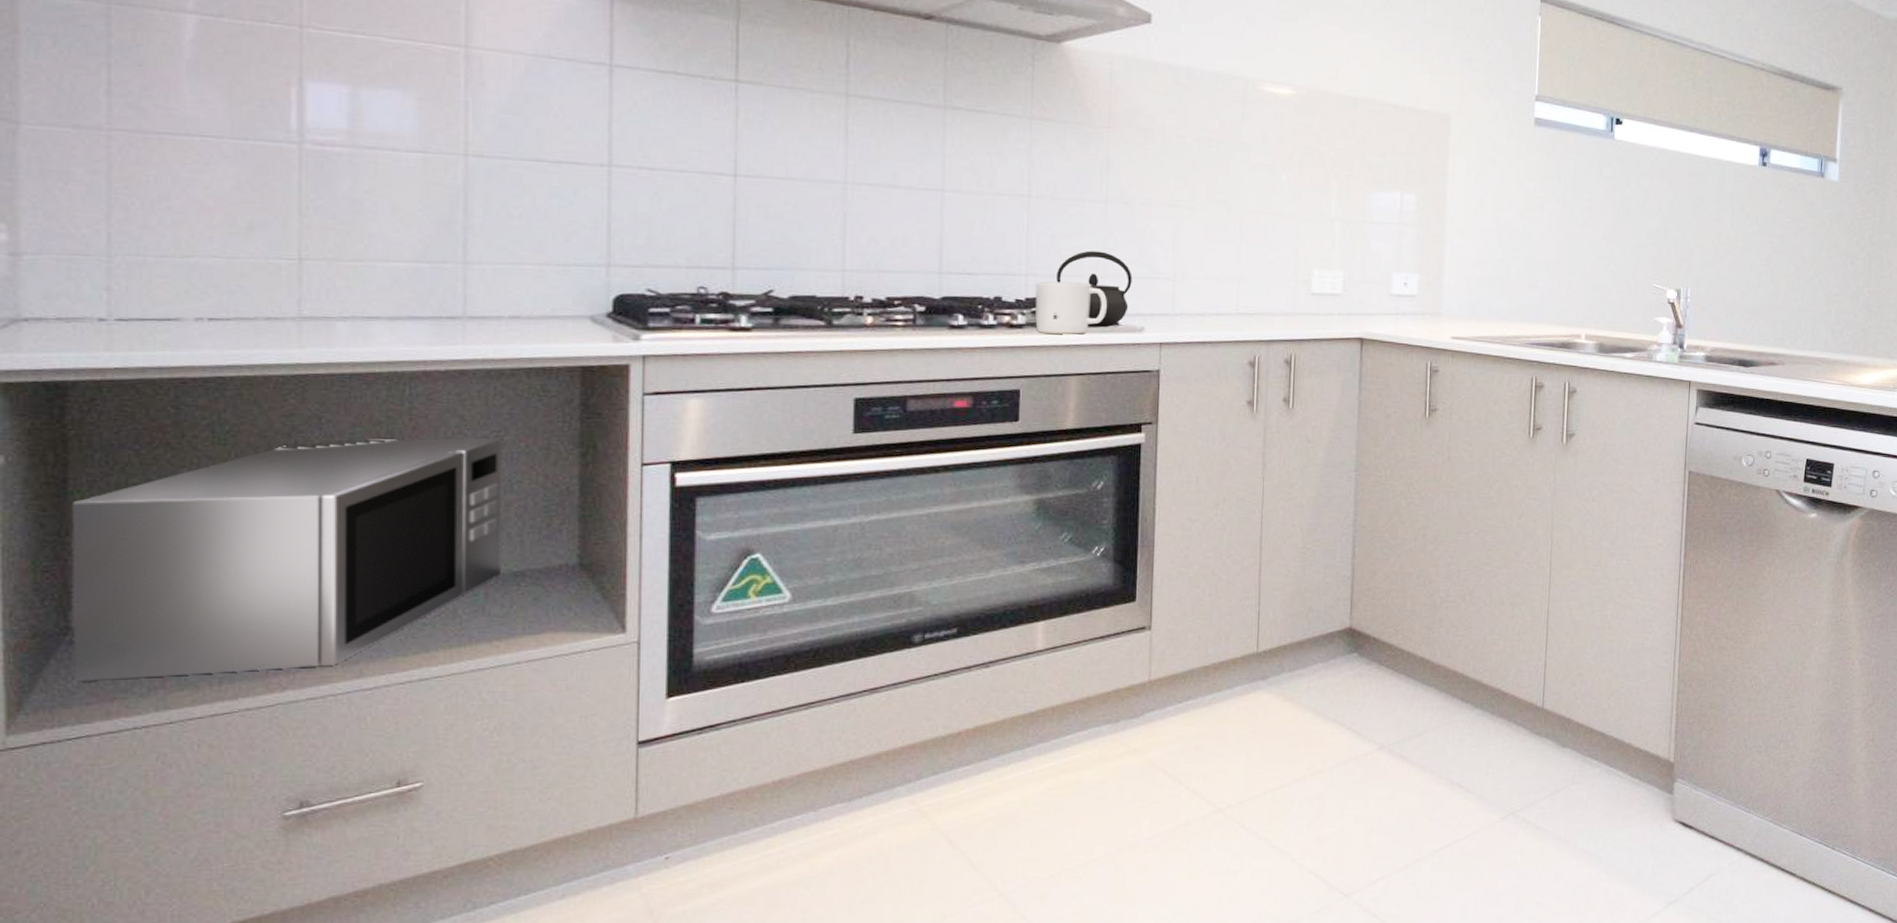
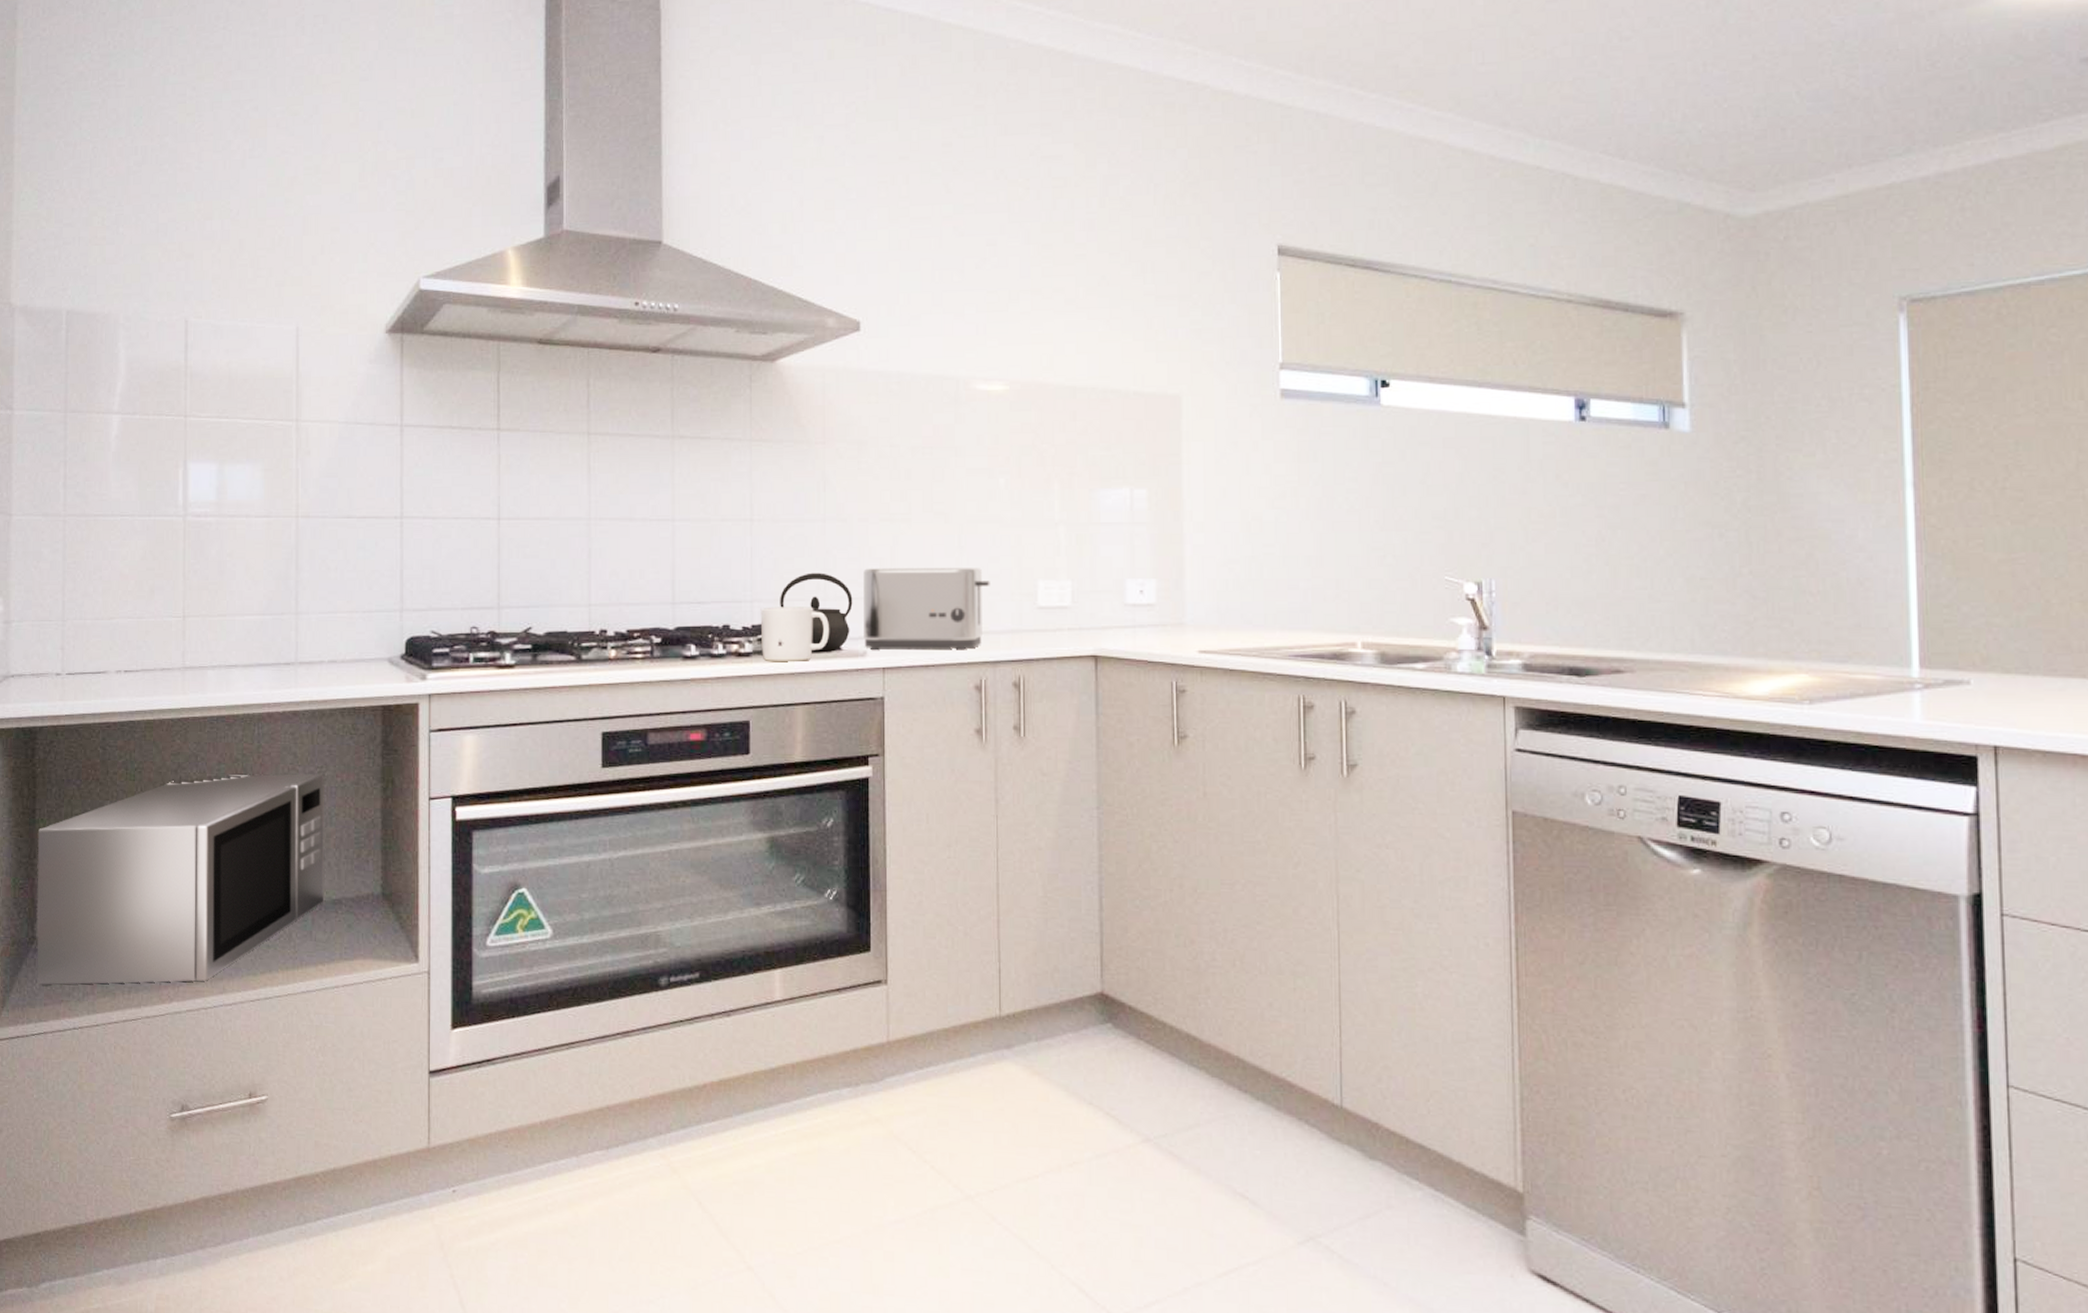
toaster: none [1142,250,1268,329] -> present [863,568,990,650]

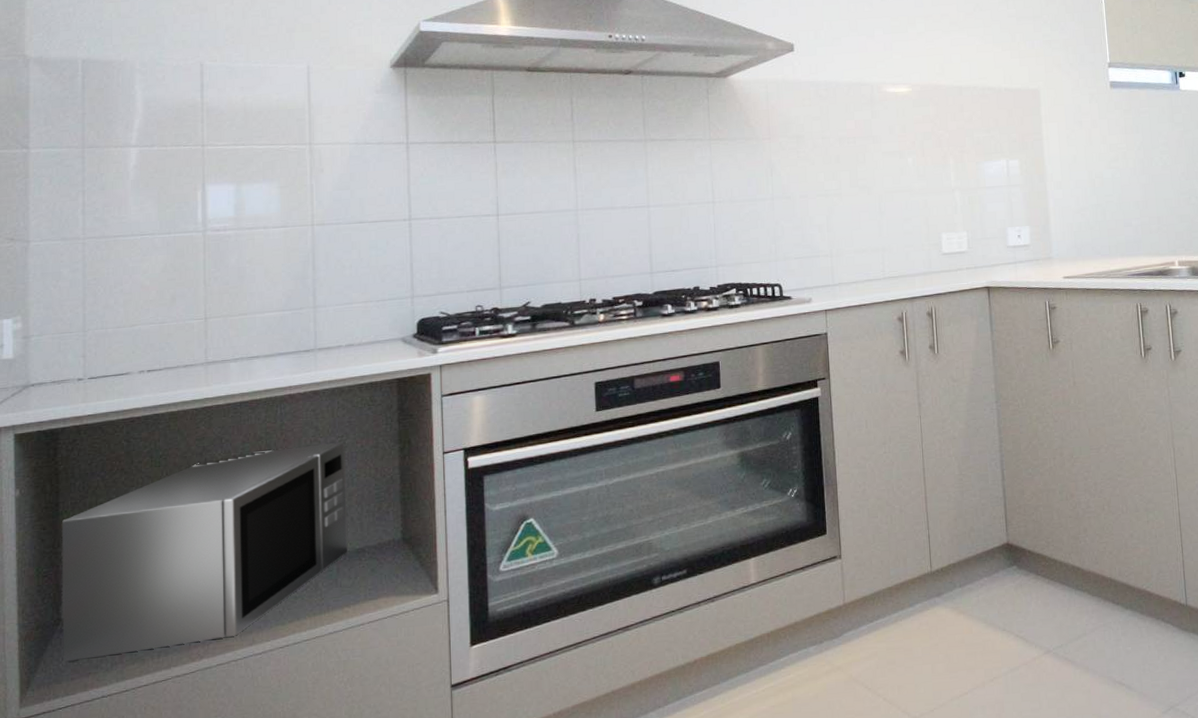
mug: present [760,607,830,663] -> none [724,267,782,313]
kettle: present [780,572,853,653] -> none [739,239,799,303]
toaster: present [863,568,990,650] -> none [806,227,905,297]

